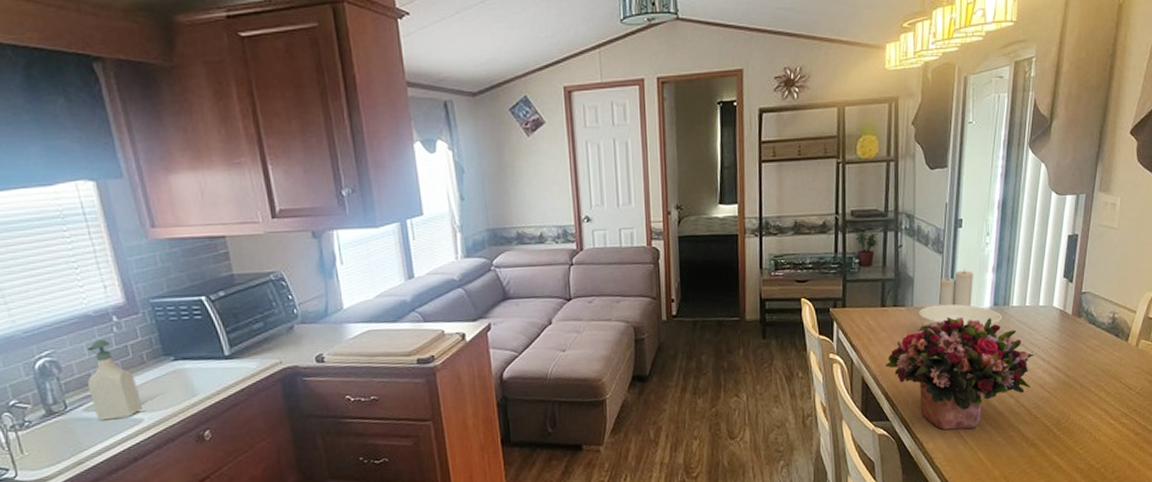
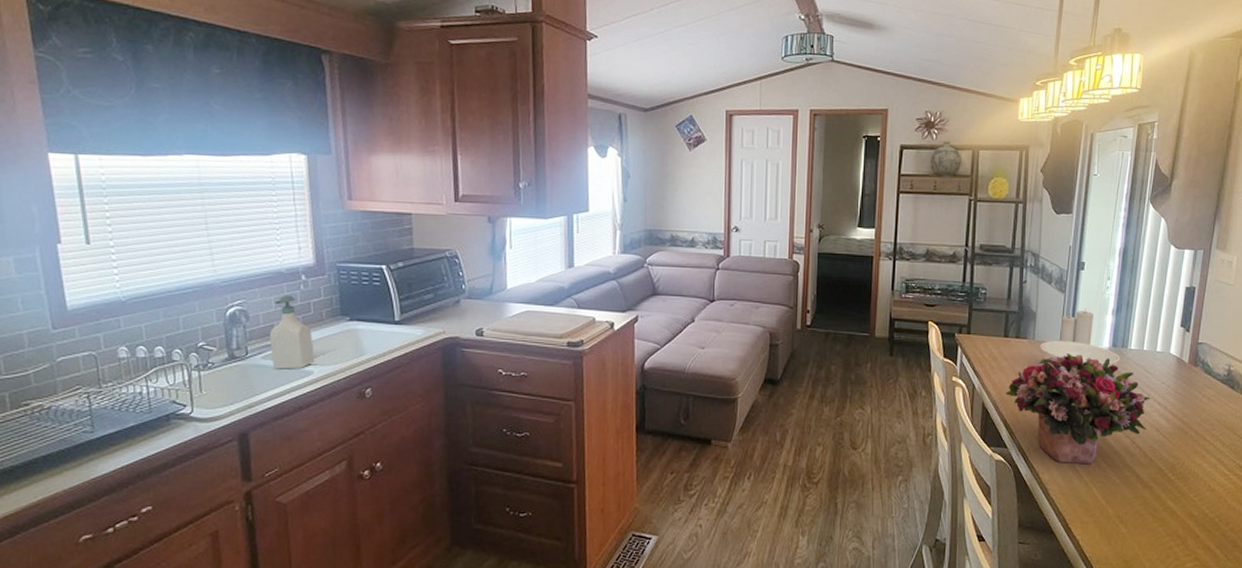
decorative vase: none [793,99,826,141] -> present [930,141,961,178]
potted plant: present [856,232,879,267] -> none [983,265,1005,298]

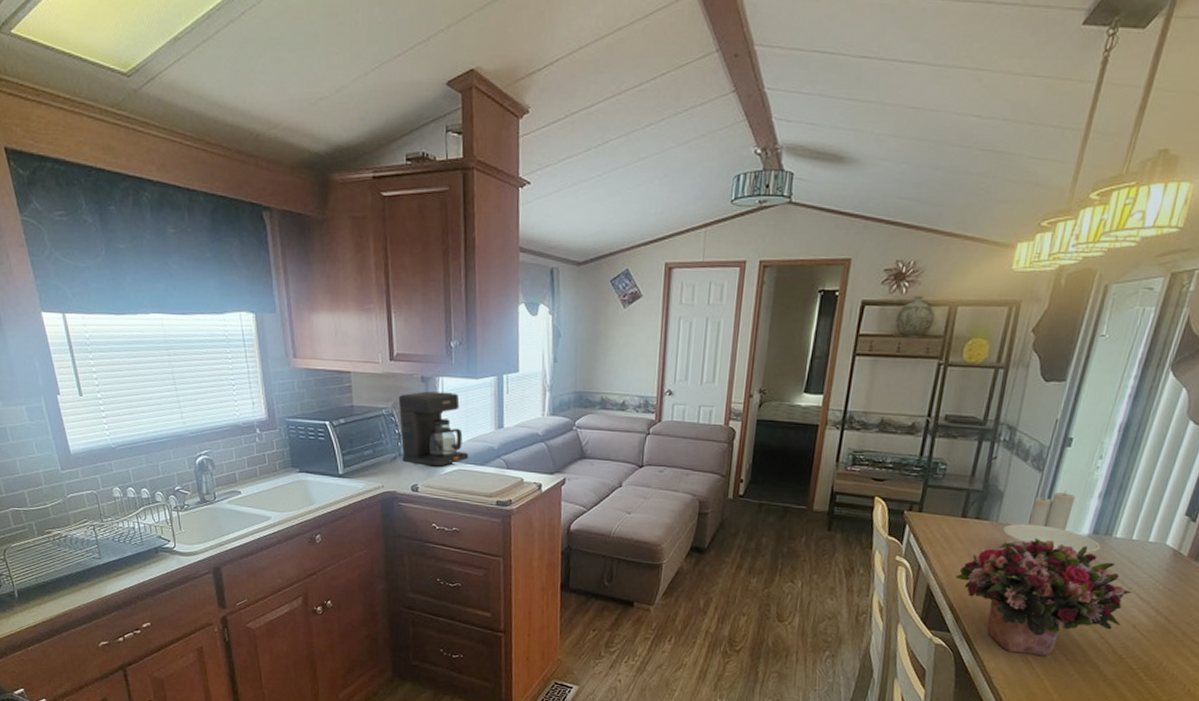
soap bottle: present [269,295,314,370] -> none [232,446,271,514]
coffee maker: none [463,232,538,309] -> present [398,391,469,467]

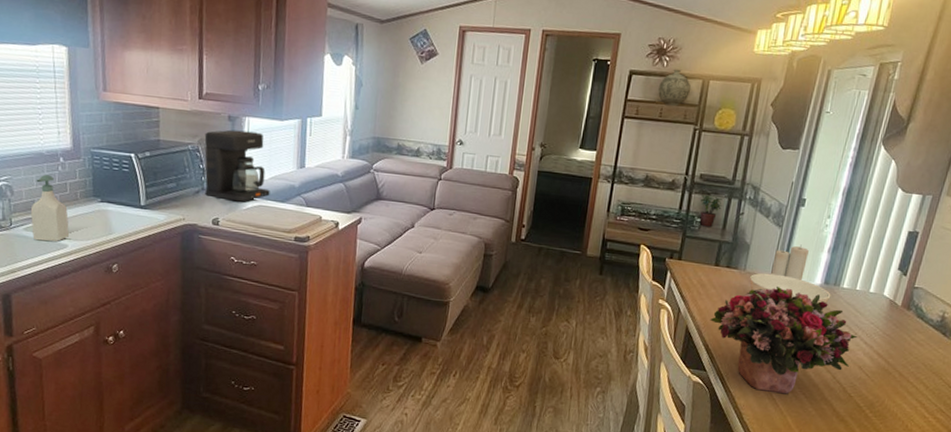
soap bottle: none [232,446,271,514] -> present [30,174,69,242]
potted plant: none [944,438,972,475] -> present [700,195,723,228]

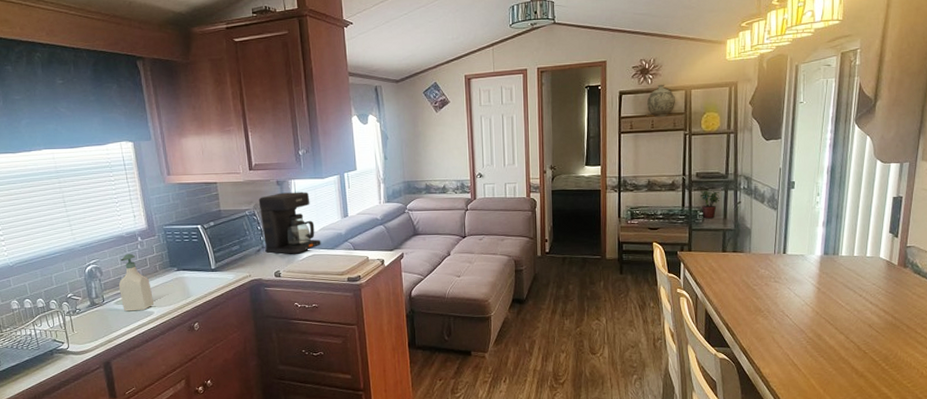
bouquet: present [710,285,857,395] -> none [726,262,862,359]
bowl: present [749,272,831,304] -> none [756,252,832,273]
candle: present [771,244,809,280] -> none [774,222,805,255]

